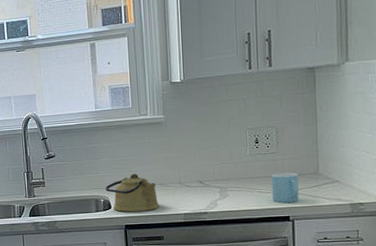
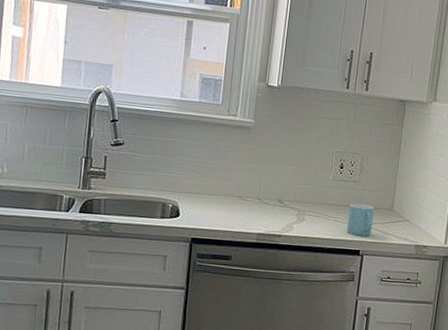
kettle: present [105,173,160,212] -> none [176,179,233,225]

